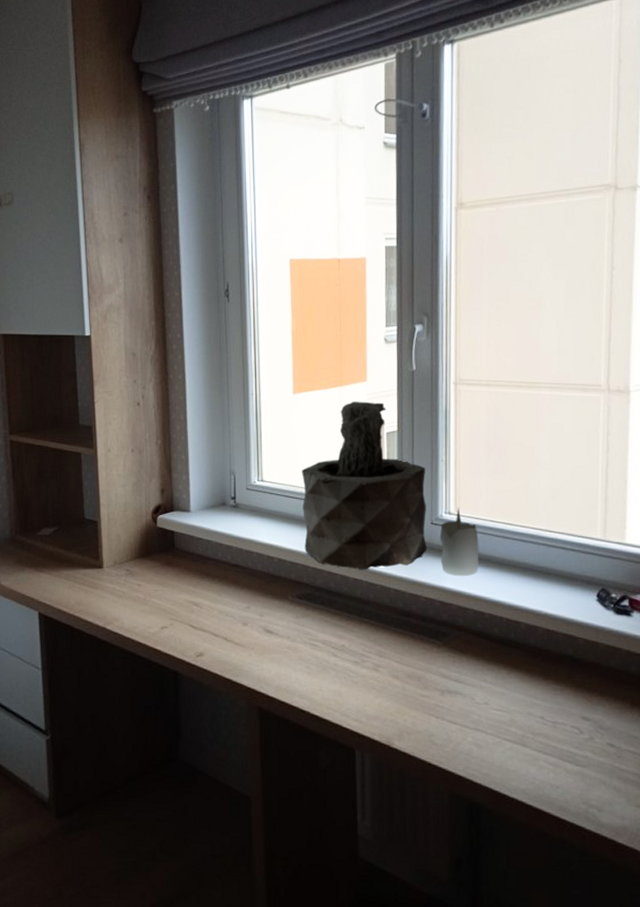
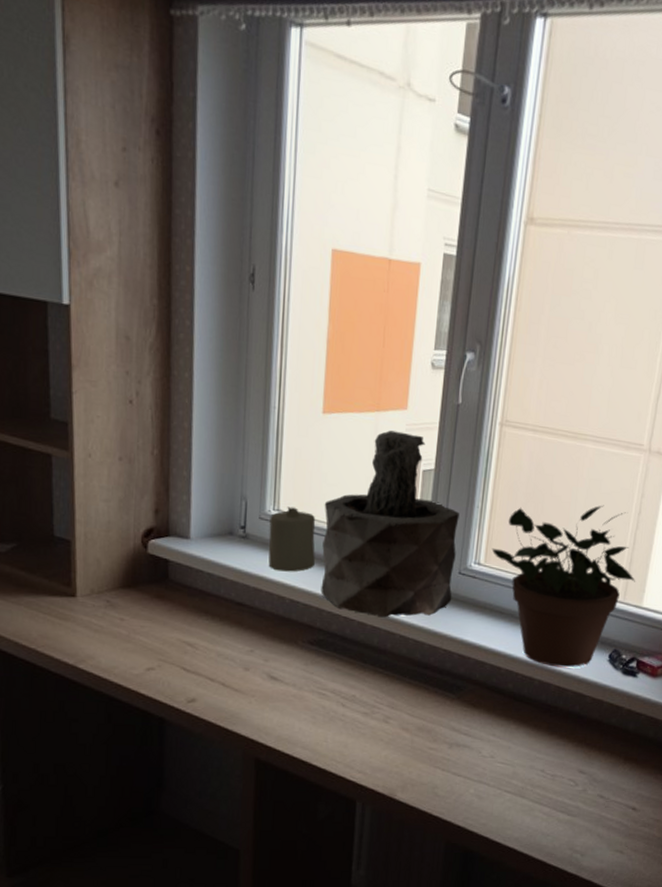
candle: none [255,477,297,534] -> present [268,506,316,572]
candle: present [439,507,479,577] -> none [464,558,505,631]
potted plant: none [460,446,614,610] -> present [491,505,635,668]

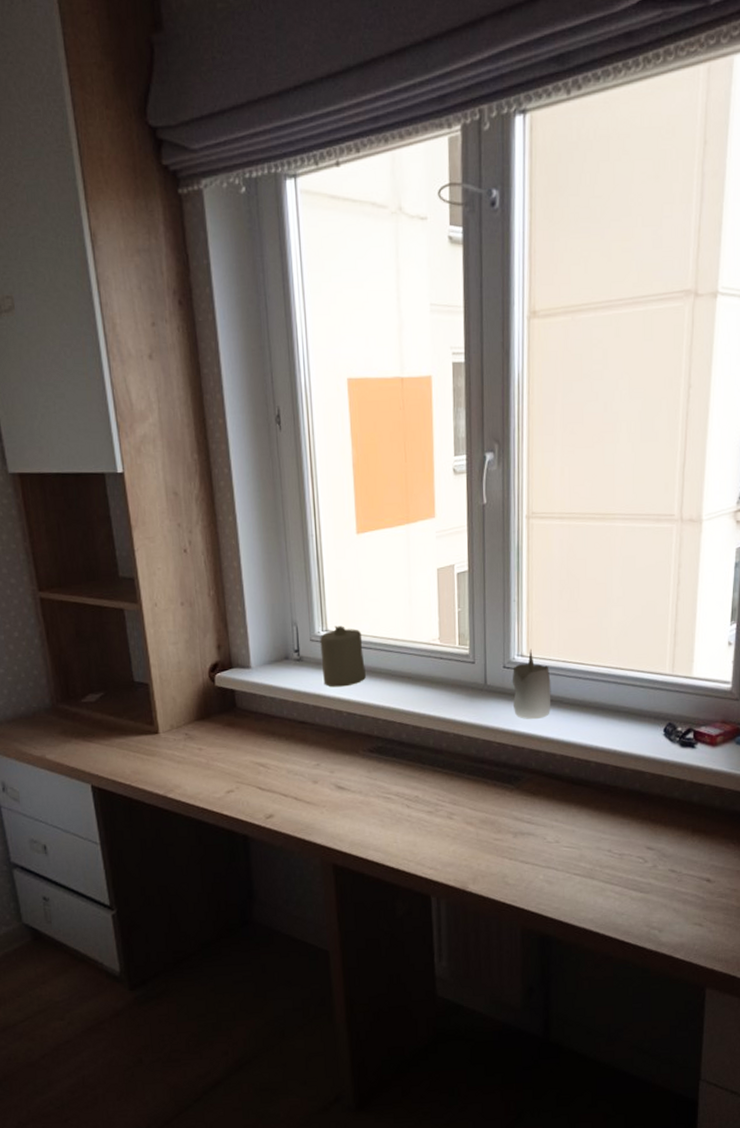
succulent plant: present [321,430,459,618] -> none [368,539,500,719]
candle: none [464,558,505,631] -> present [512,649,551,720]
potted plant: present [491,505,635,668] -> none [533,581,682,748]

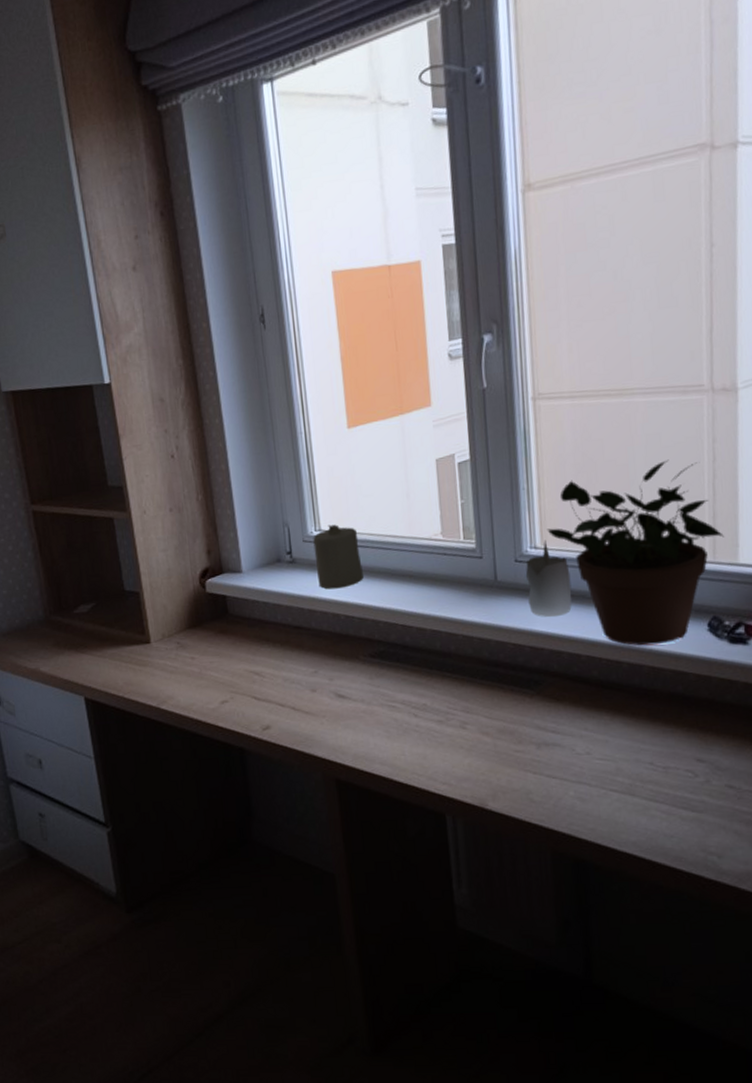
potted plant: none [533,581,682,748] -> present [547,459,724,646]

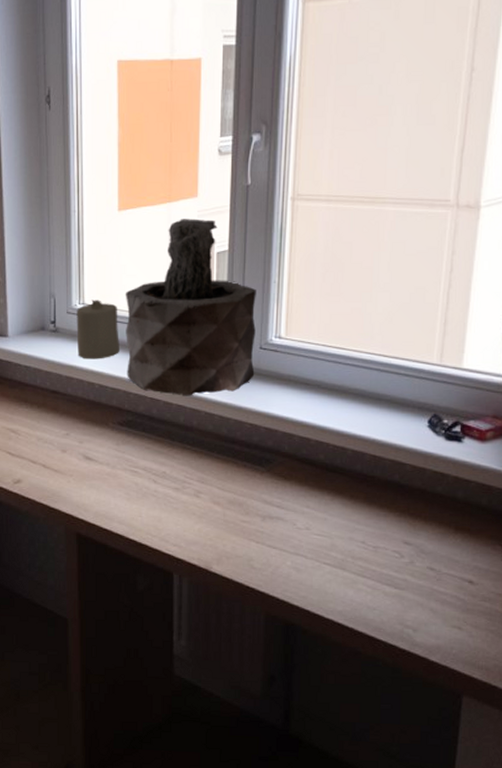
succulent plant: none [363,428,513,620] -> present [125,218,256,396]
candle: present [525,540,572,618] -> none [268,331,309,403]
potted plant: present [547,459,724,646] -> none [292,267,452,436]

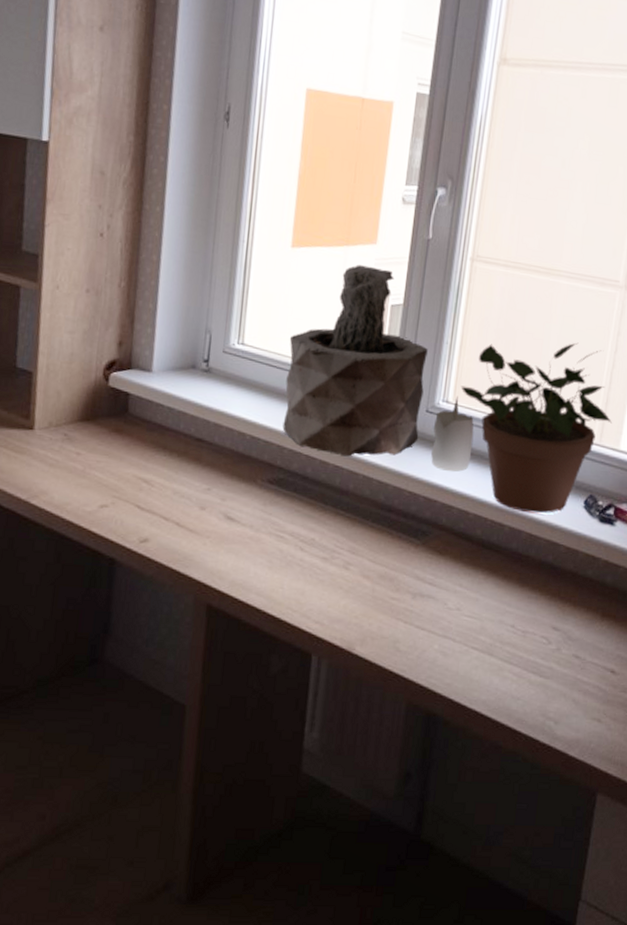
candle: present [76,299,119,359] -> none [230,340,281,407]
candle: none [268,331,309,403] -> present [431,396,474,473]
potted plant: none [292,267,452,436] -> present [460,342,612,514]

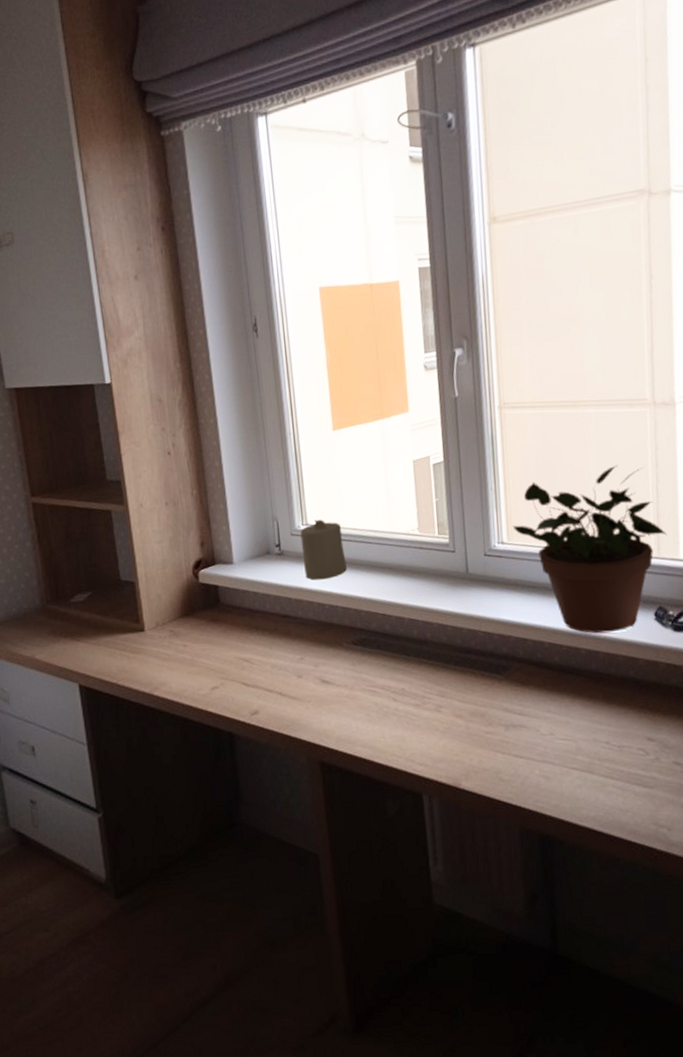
candle: none [230,340,281,407] -> present [300,519,347,580]
succulent plant: present [282,265,428,457] -> none [347,433,482,610]
candle: present [431,396,474,473] -> none [493,536,536,608]

